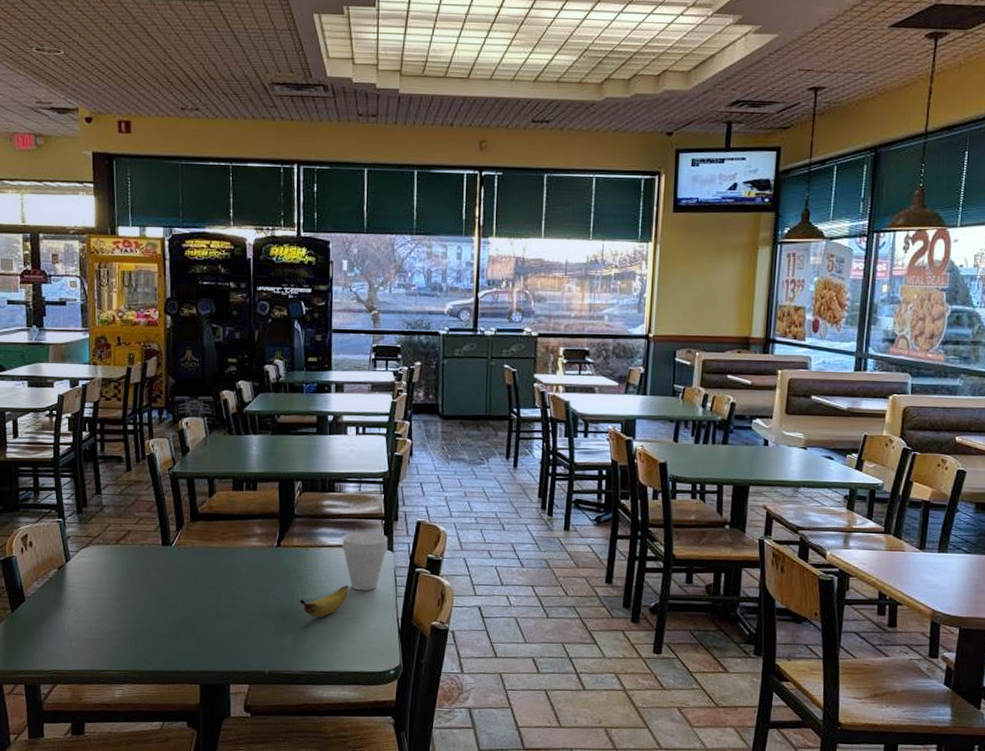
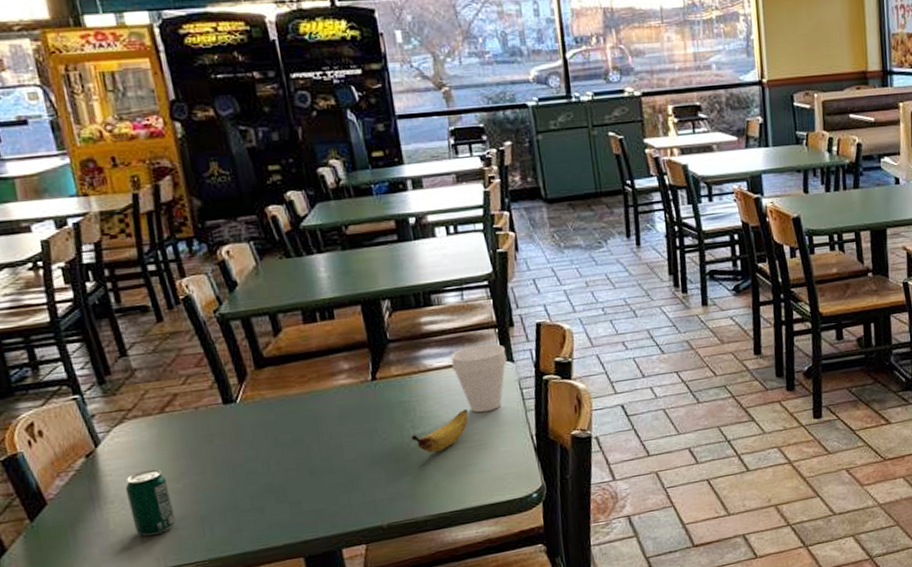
beverage can: none [80,588,112,642] -> present [125,469,176,537]

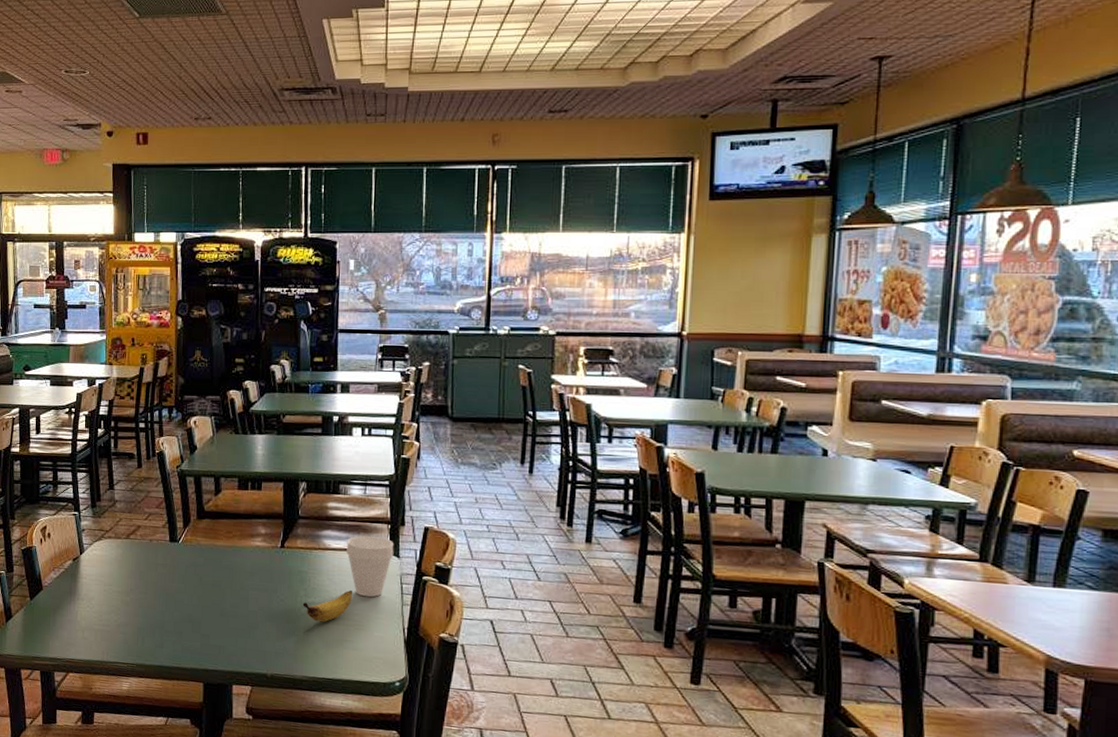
beverage can: present [125,469,176,537] -> none [92,580,121,634]

